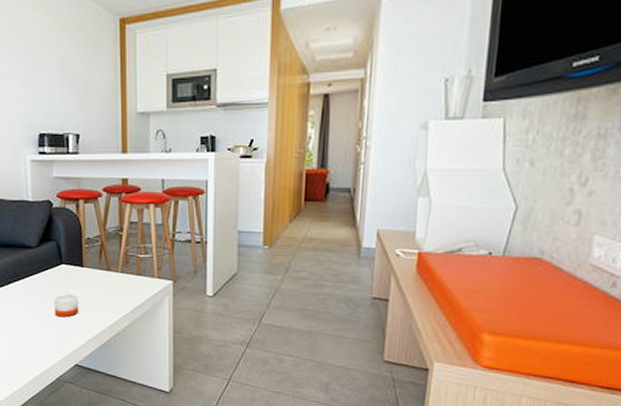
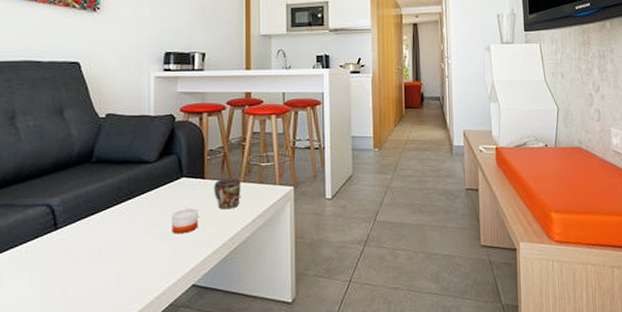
mug: none [92,268,119,298] -> present [214,178,241,210]

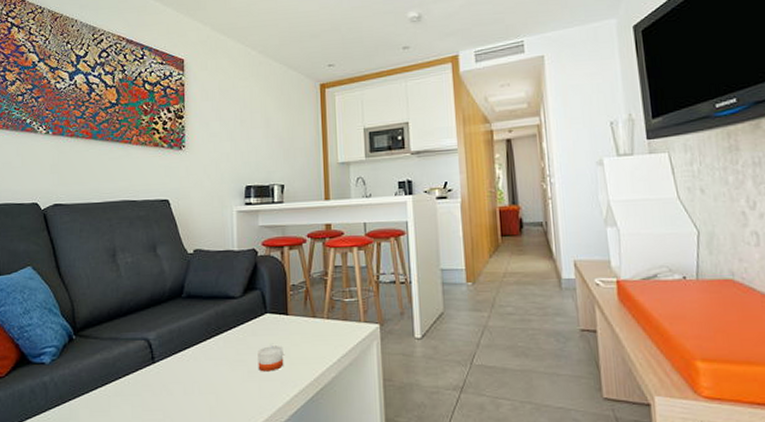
mug: present [214,178,241,210] -> none [297,314,325,348]

